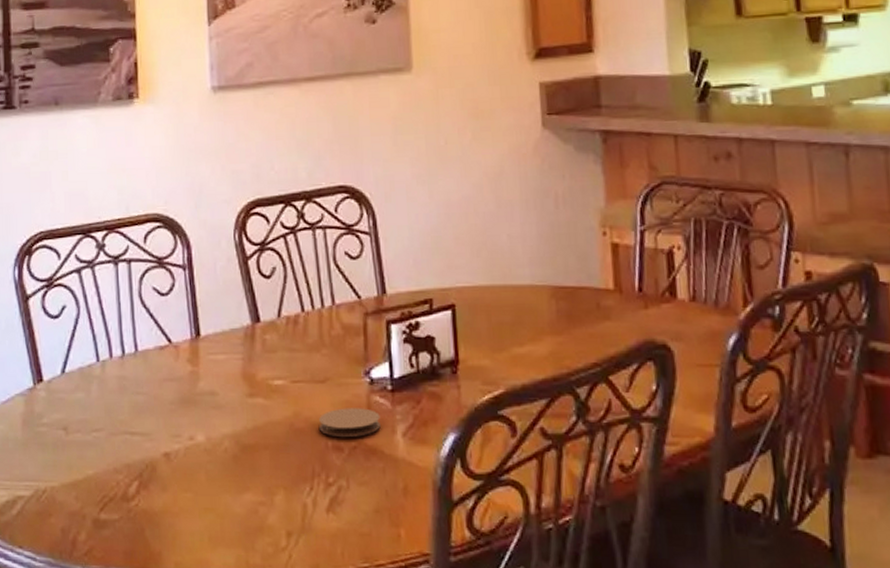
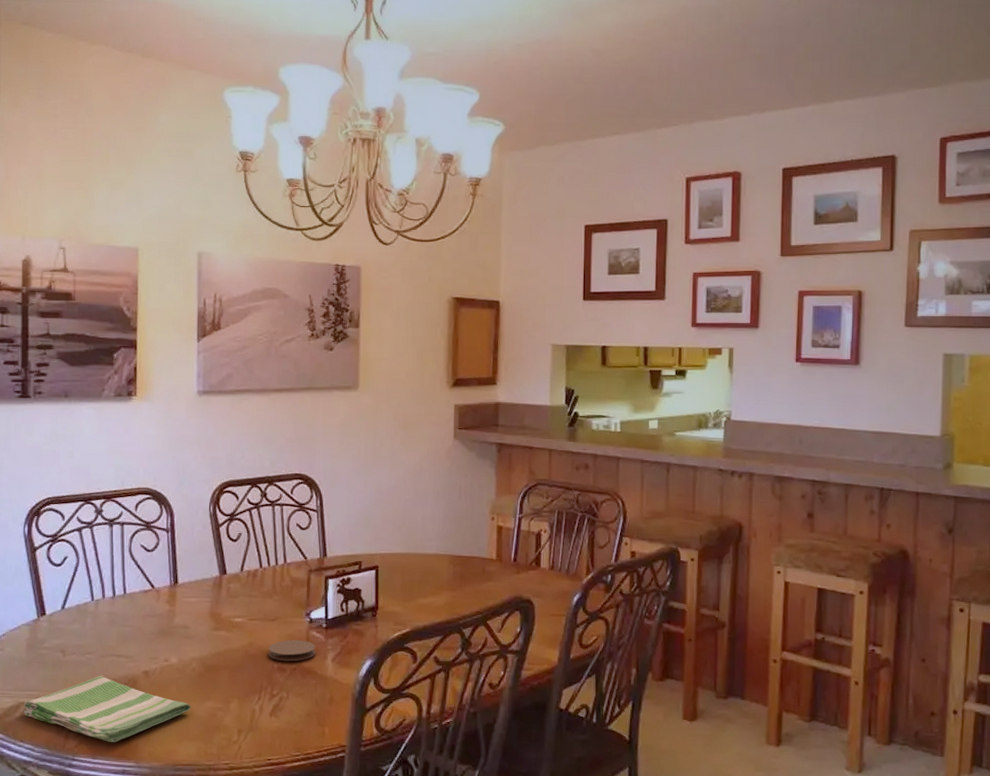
dish towel: none [20,459,225,549] -> present [22,675,191,742]

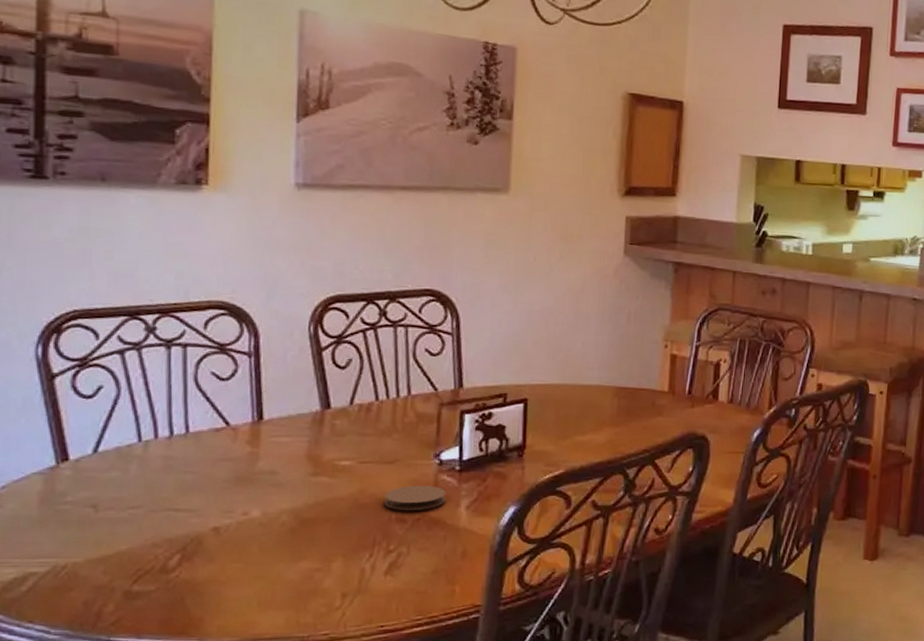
dish towel: present [22,675,191,742] -> none [32,534,279,617]

